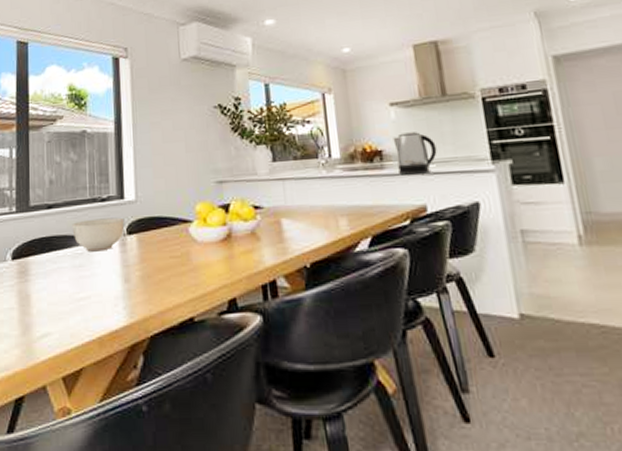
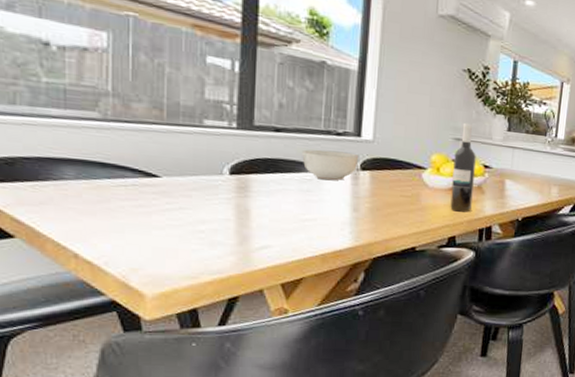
wine bottle: none [219,161,249,267] -> present [450,122,476,213]

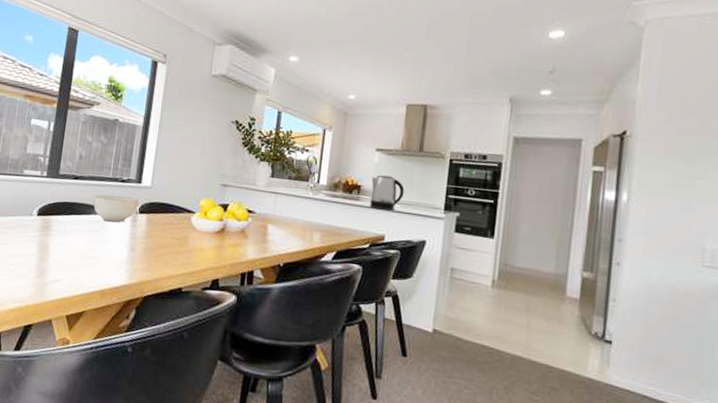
wine bottle: present [450,122,476,213] -> none [215,169,241,256]

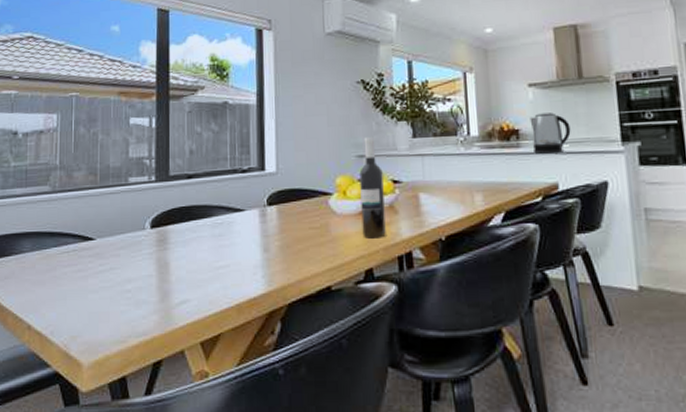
bowl: present [93,194,139,223] -> none [212,188,265,222]
wine bottle: none [215,169,241,256] -> present [359,136,386,239]

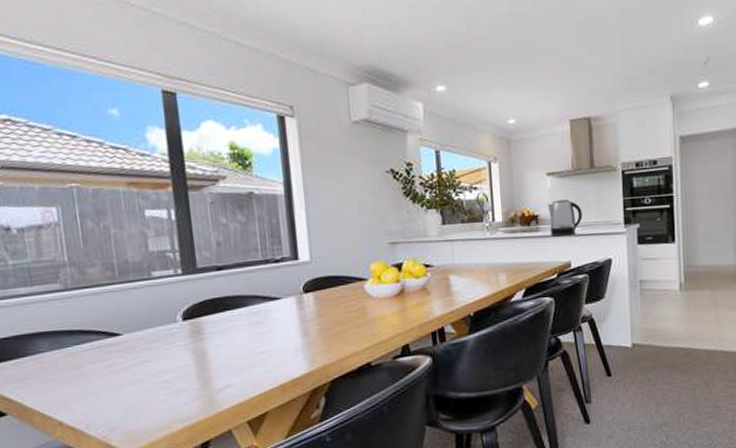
wine bottle: present [359,136,386,239] -> none [392,224,420,318]

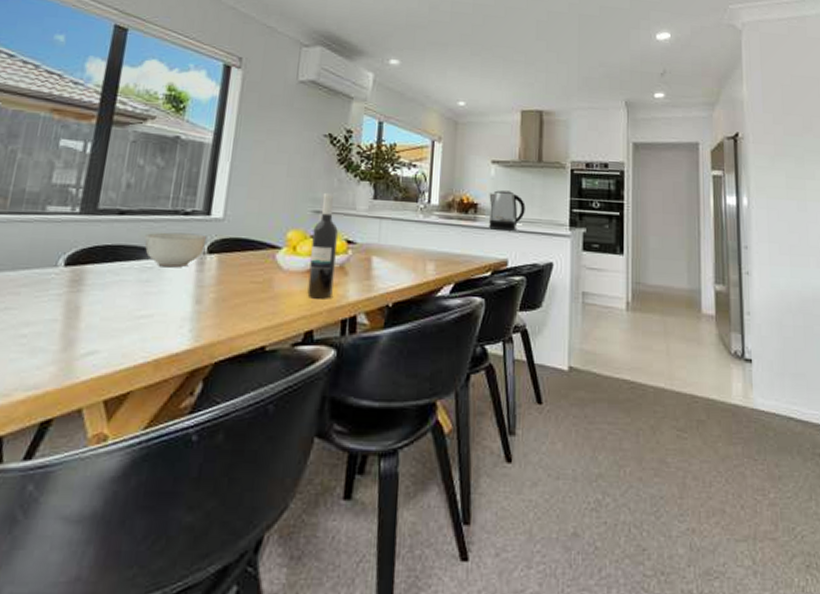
bowl: none [245,277,300,310] -> present [145,232,207,268]
wine bottle: none [392,224,420,318] -> present [307,192,338,299]

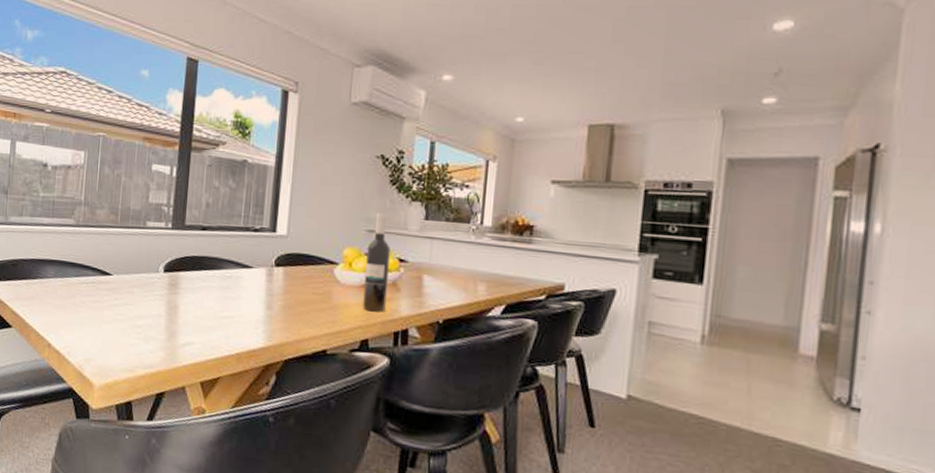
bowl: present [145,232,207,268] -> none [223,246,274,278]
kettle: present [489,190,526,231] -> none [545,212,588,255]

